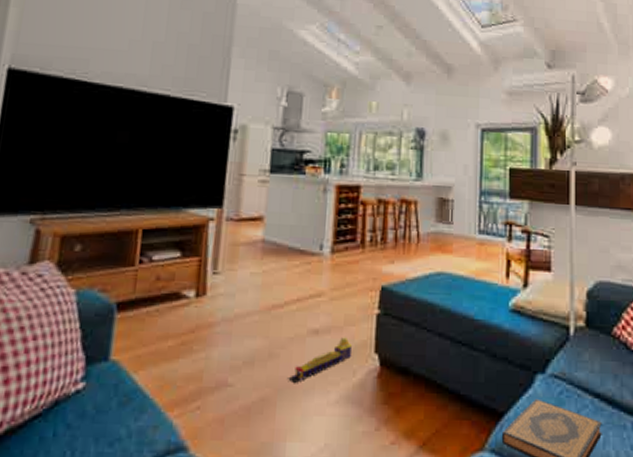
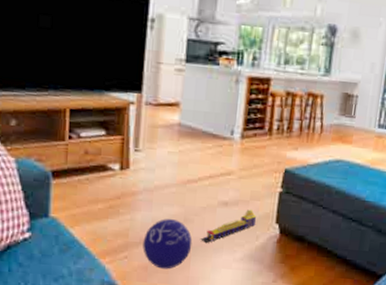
ball: none [219,355,278,421] -> present [143,219,193,269]

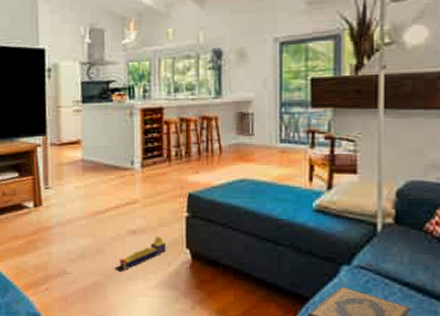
ball: present [143,219,193,269] -> none [61,250,107,299]

